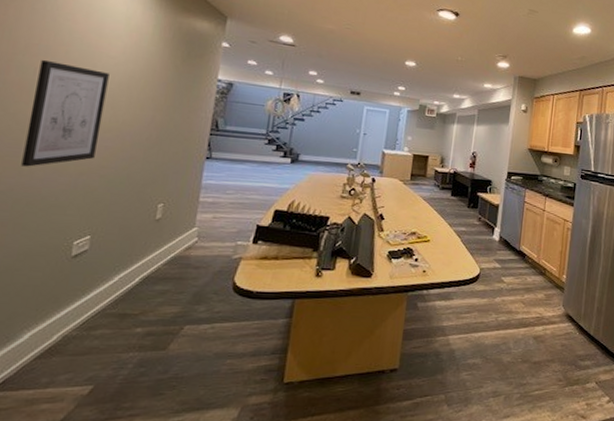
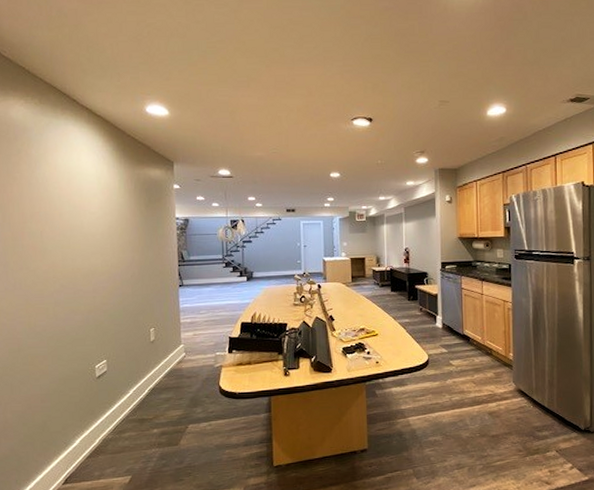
wall art: present [21,59,110,167] -> none [44,223,97,311]

